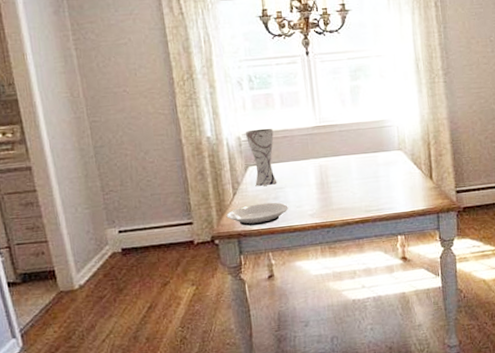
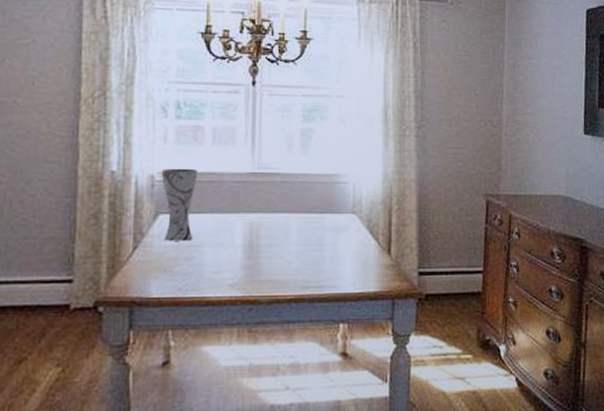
plate: present [226,202,290,226] -> none [119,263,204,292]

